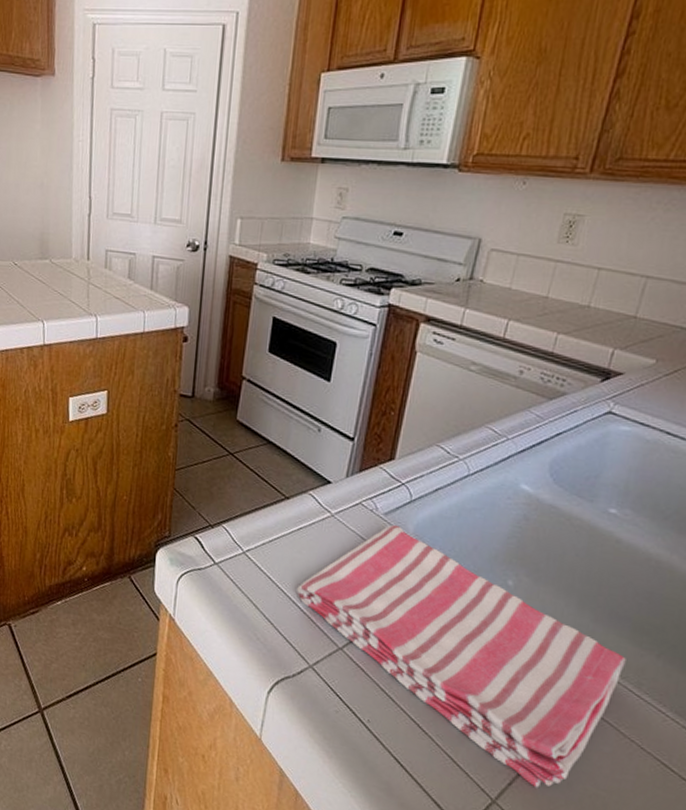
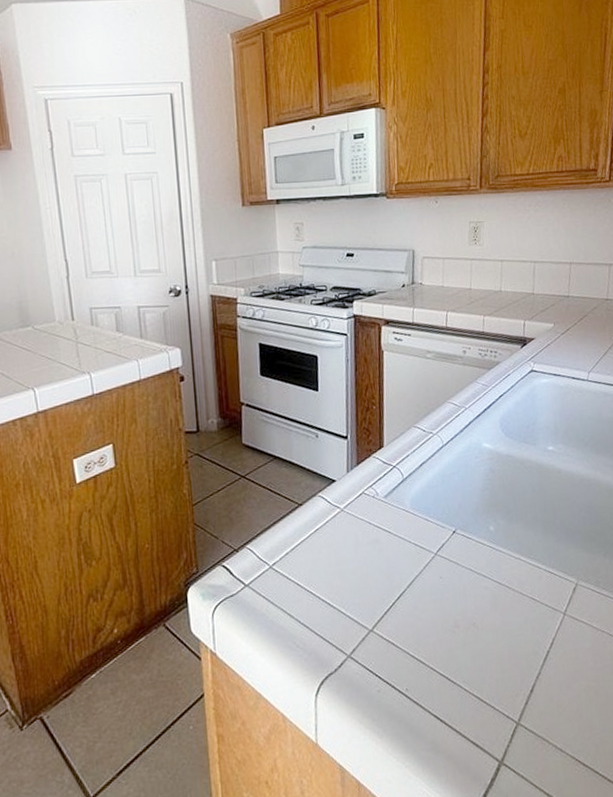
dish towel: present [297,524,626,788] -> none [324,504,585,699]

